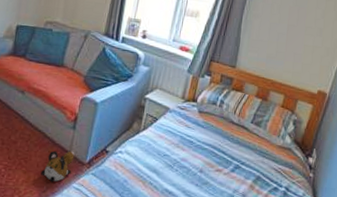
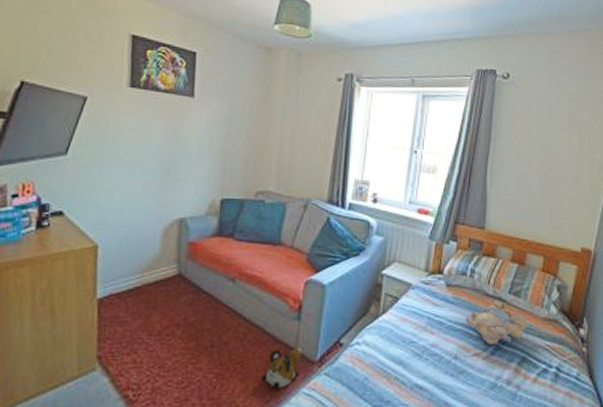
teddy bear: none [213,128,264,164] -> present [466,301,527,344]

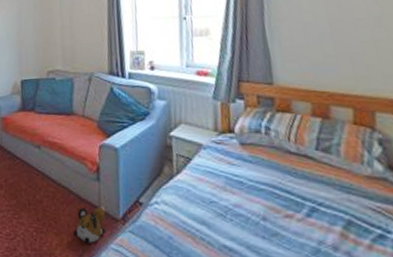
teddy bear: present [466,301,527,344] -> none [269,158,347,205]

